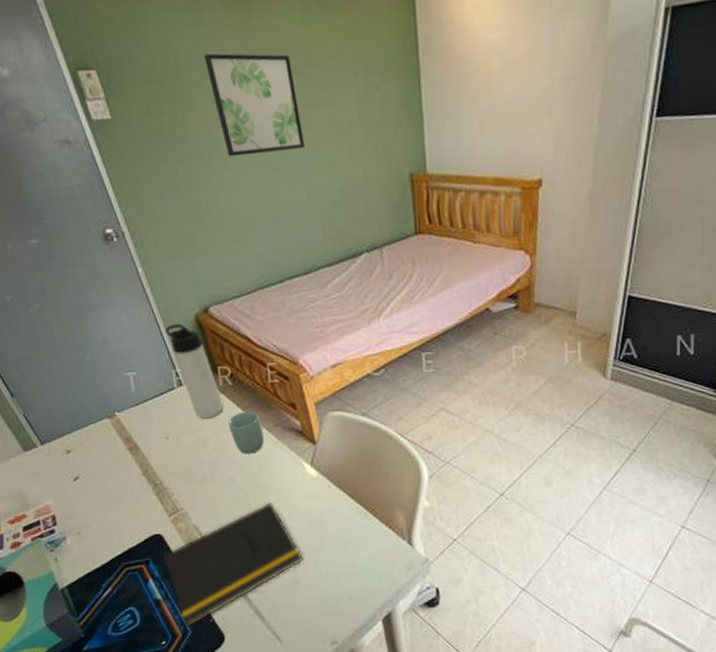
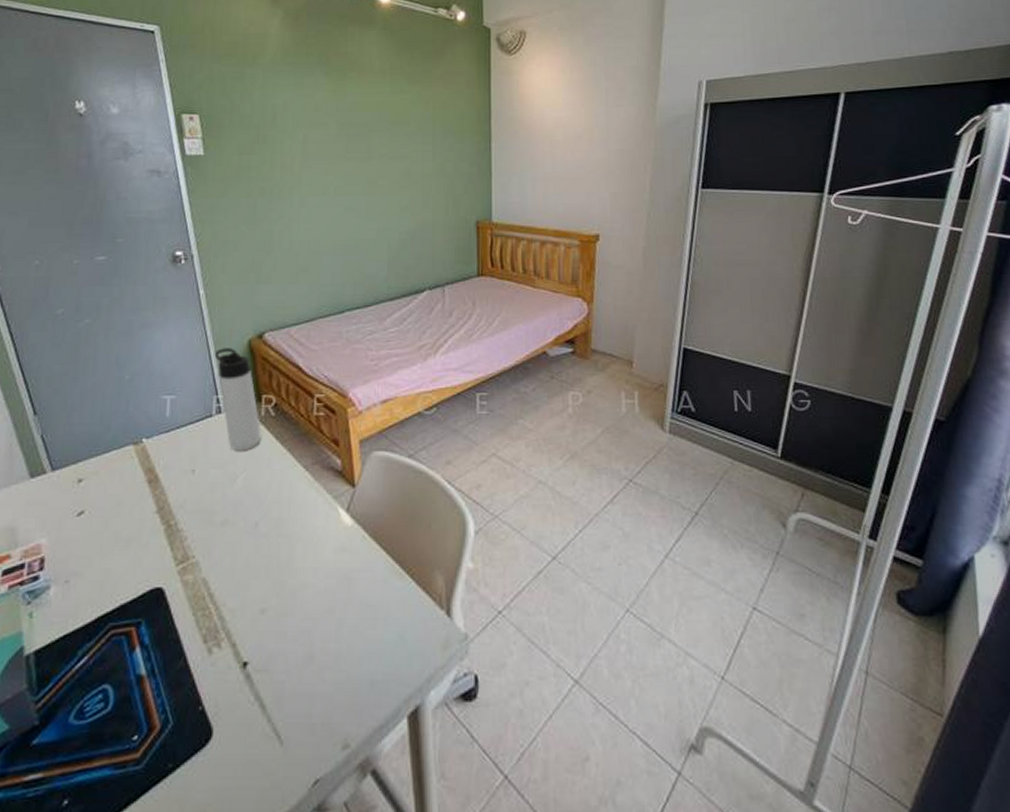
notepad: present [162,501,303,627] -> none [158,553,323,716]
wall art: present [204,53,305,157] -> none [299,109,380,195]
cup: present [228,410,264,454] -> none [263,445,300,495]

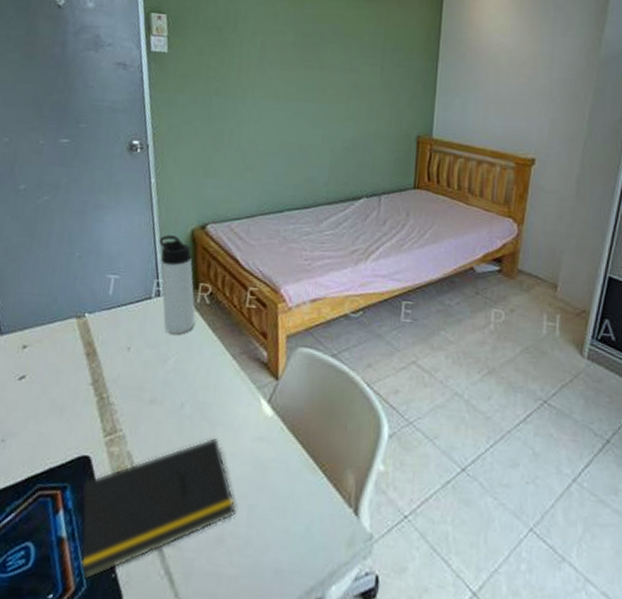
notepad: none [158,553,323,716] -> present [81,437,236,580]

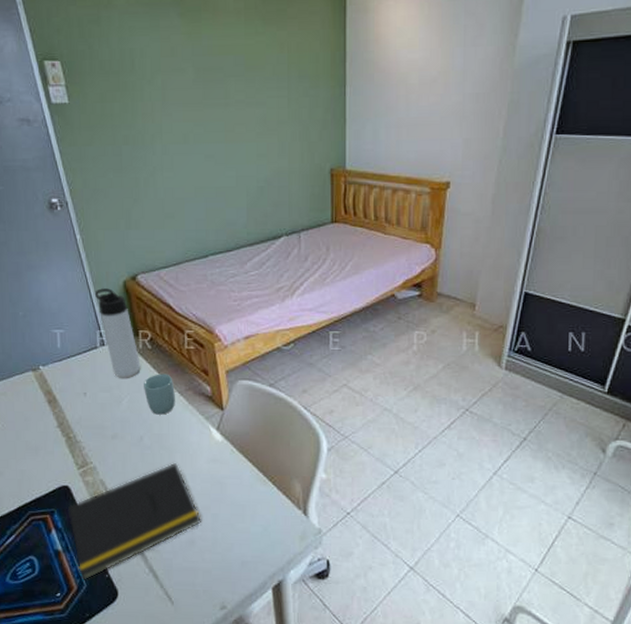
cup: none [194,332,228,380] -> present [144,373,175,415]

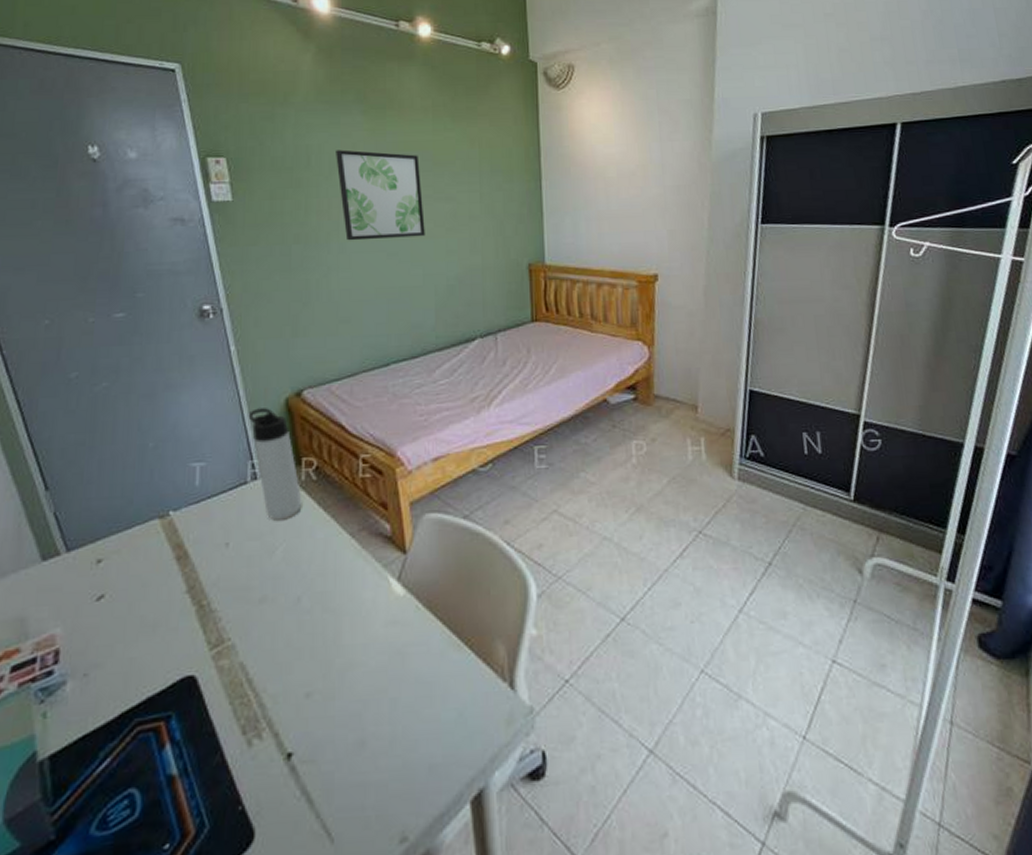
notepad: present [67,462,201,580] -> none [190,629,375,819]
cup: present [144,373,175,415] -> none [305,511,345,566]
wall art: none [157,53,238,143] -> present [336,149,425,241]

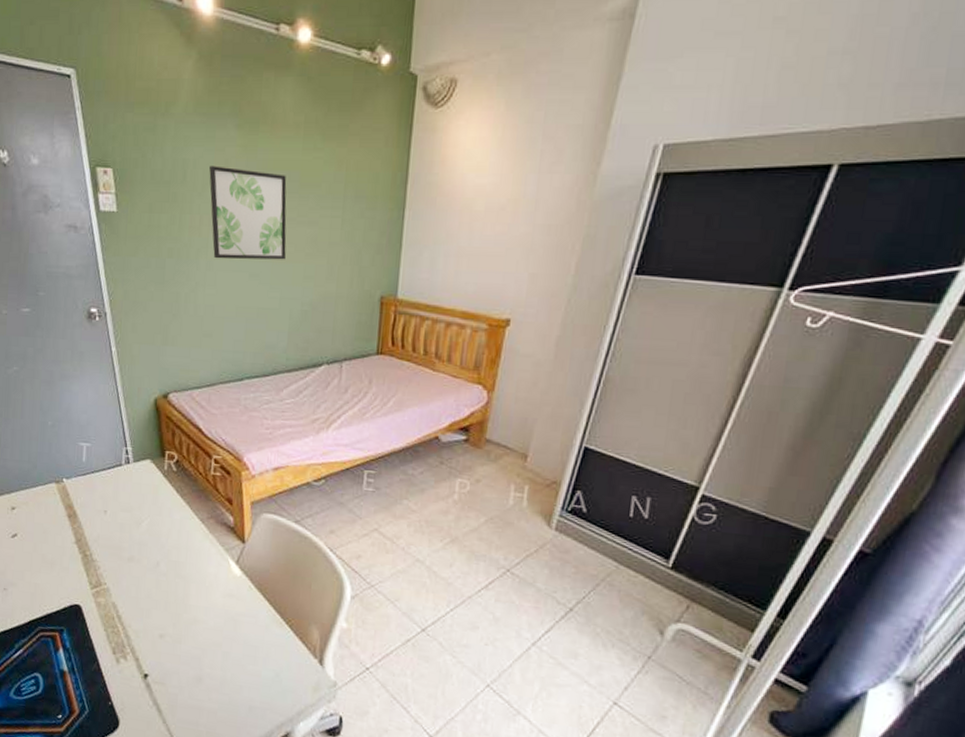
thermos bottle: present [248,408,302,520] -> none [124,404,164,500]

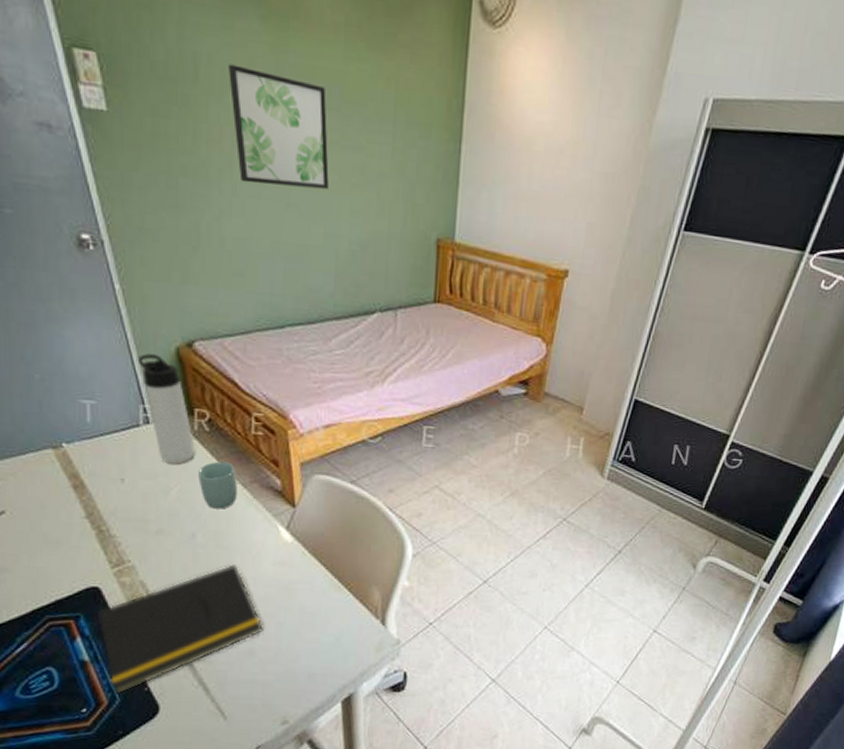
notepad: none [76,592,211,705] -> present [97,563,263,694]
thermos bottle: none [124,404,164,500] -> present [137,353,195,464]
cup: none [165,498,197,542] -> present [198,461,237,509]

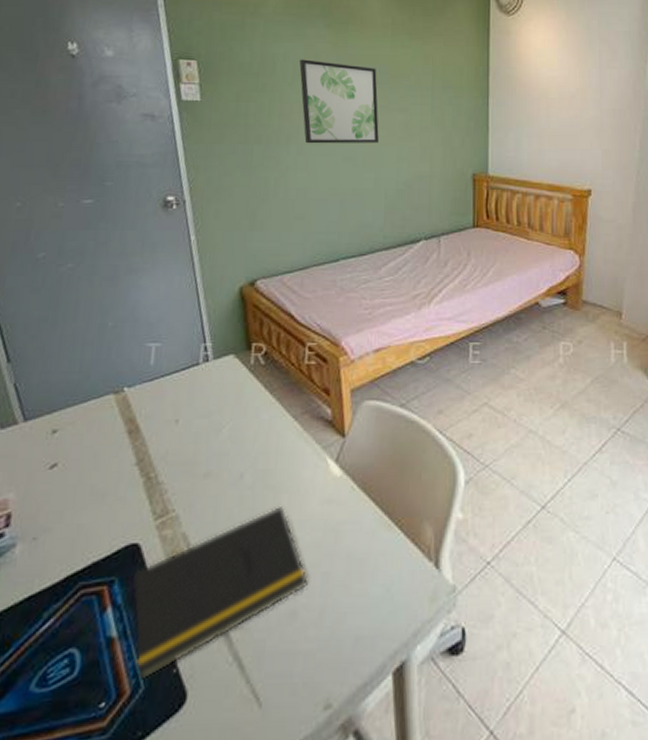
thermos bottle: present [137,353,195,464] -> none [203,295,250,401]
cup: present [198,461,237,509] -> none [251,394,289,445]

